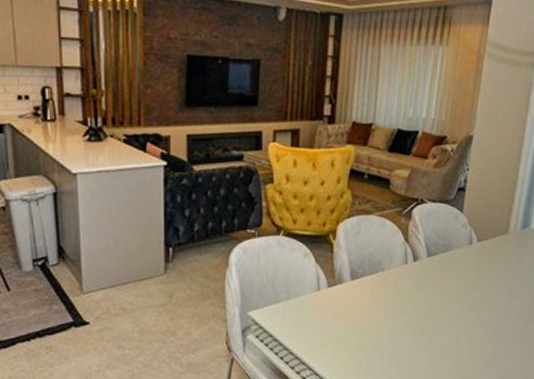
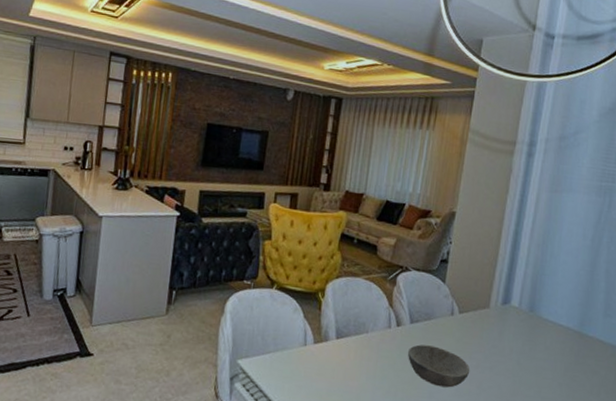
bowl: none [426,277,490,316] -> present [408,344,470,388]

